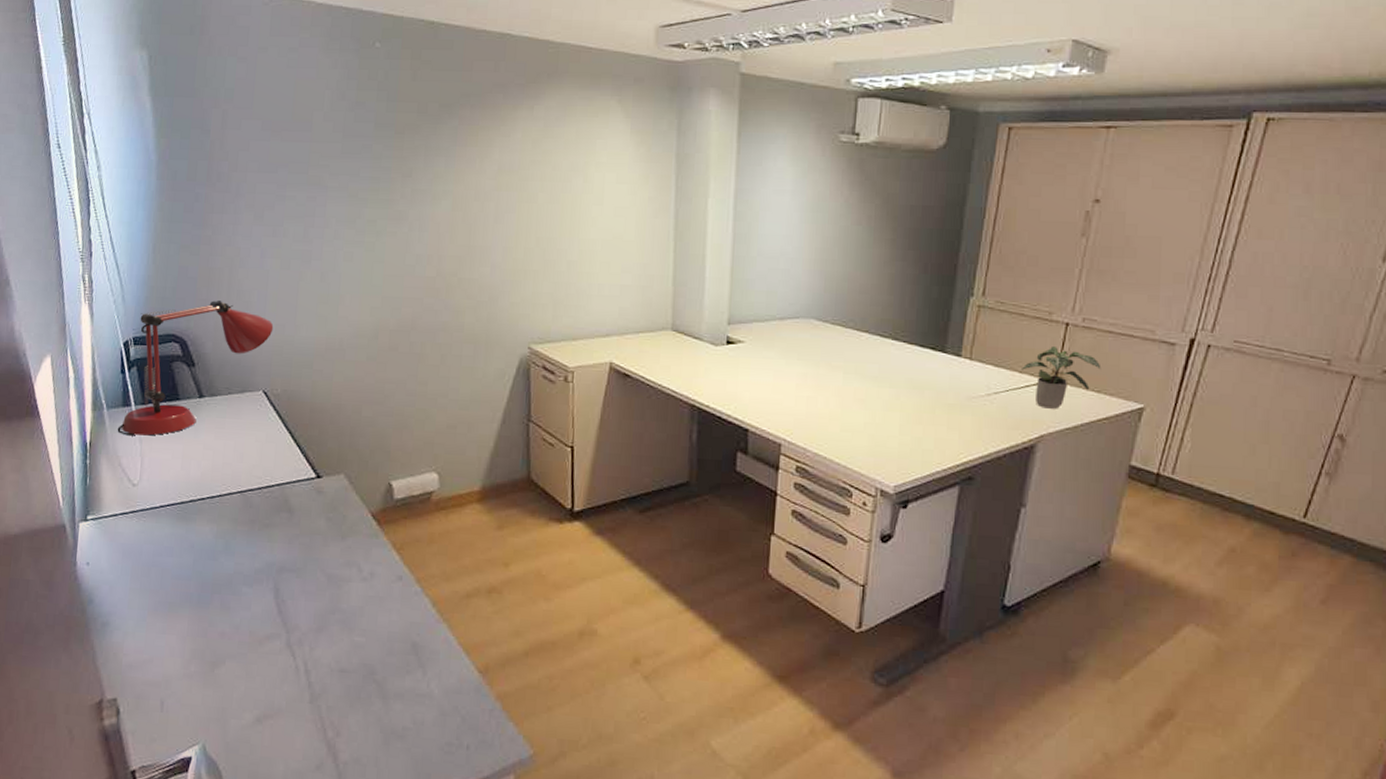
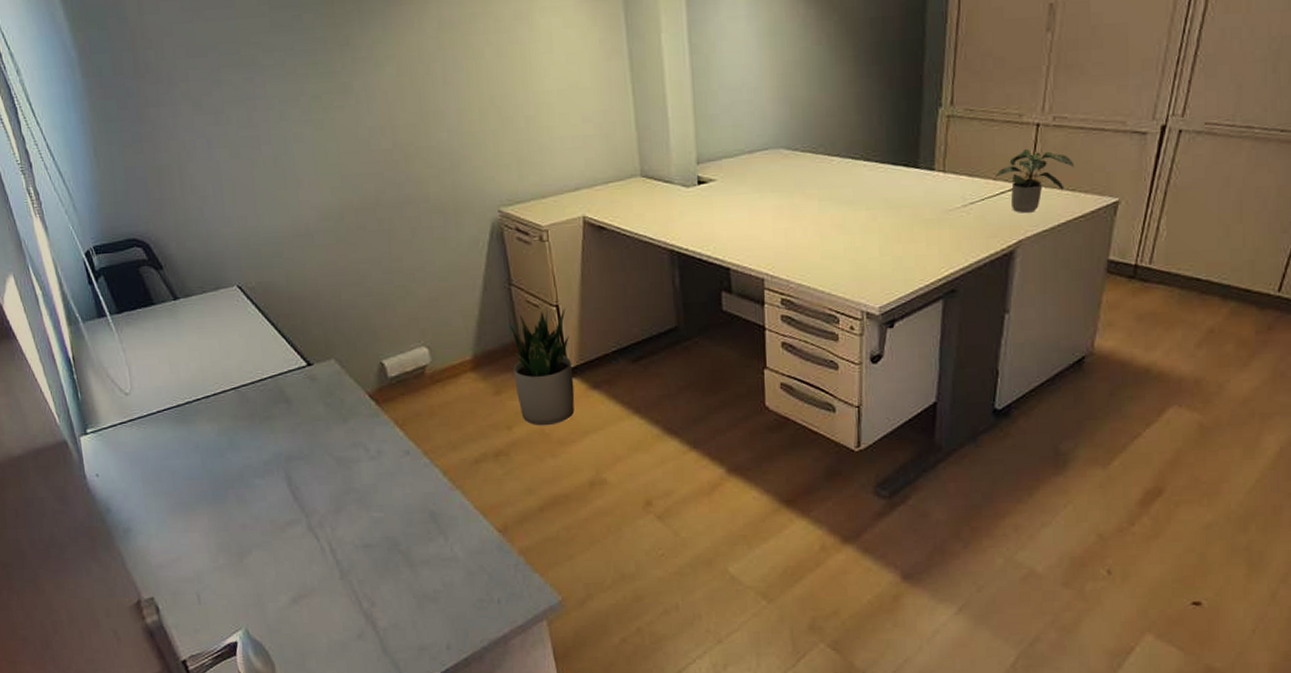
desk lamp: present [117,300,274,436] -> none [96,199,236,347]
planter: none [519,450,580,568] -> present [510,308,575,426]

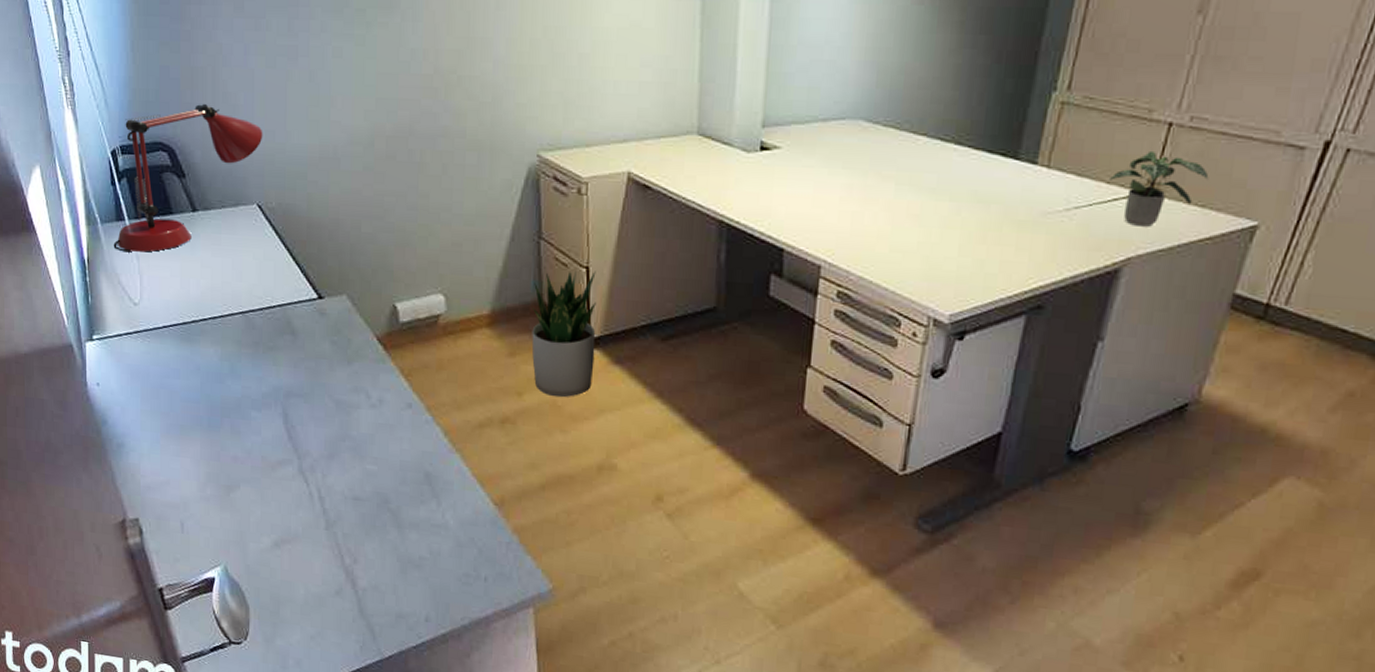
desk lamp: none [96,199,236,347] -> present [113,104,263,253]

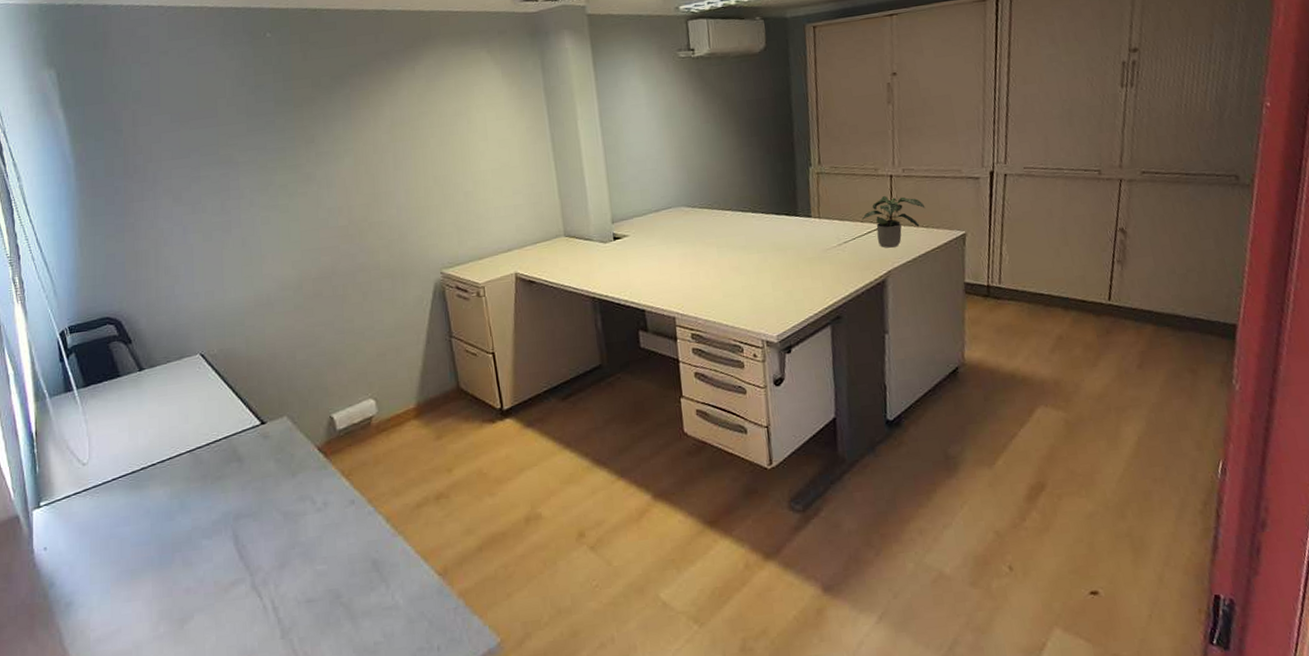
desk lamp: present [113,104,263,253] -> none [62,279,203,419]
planter: present [531,271,596,398] -> none [450,354,510,467]

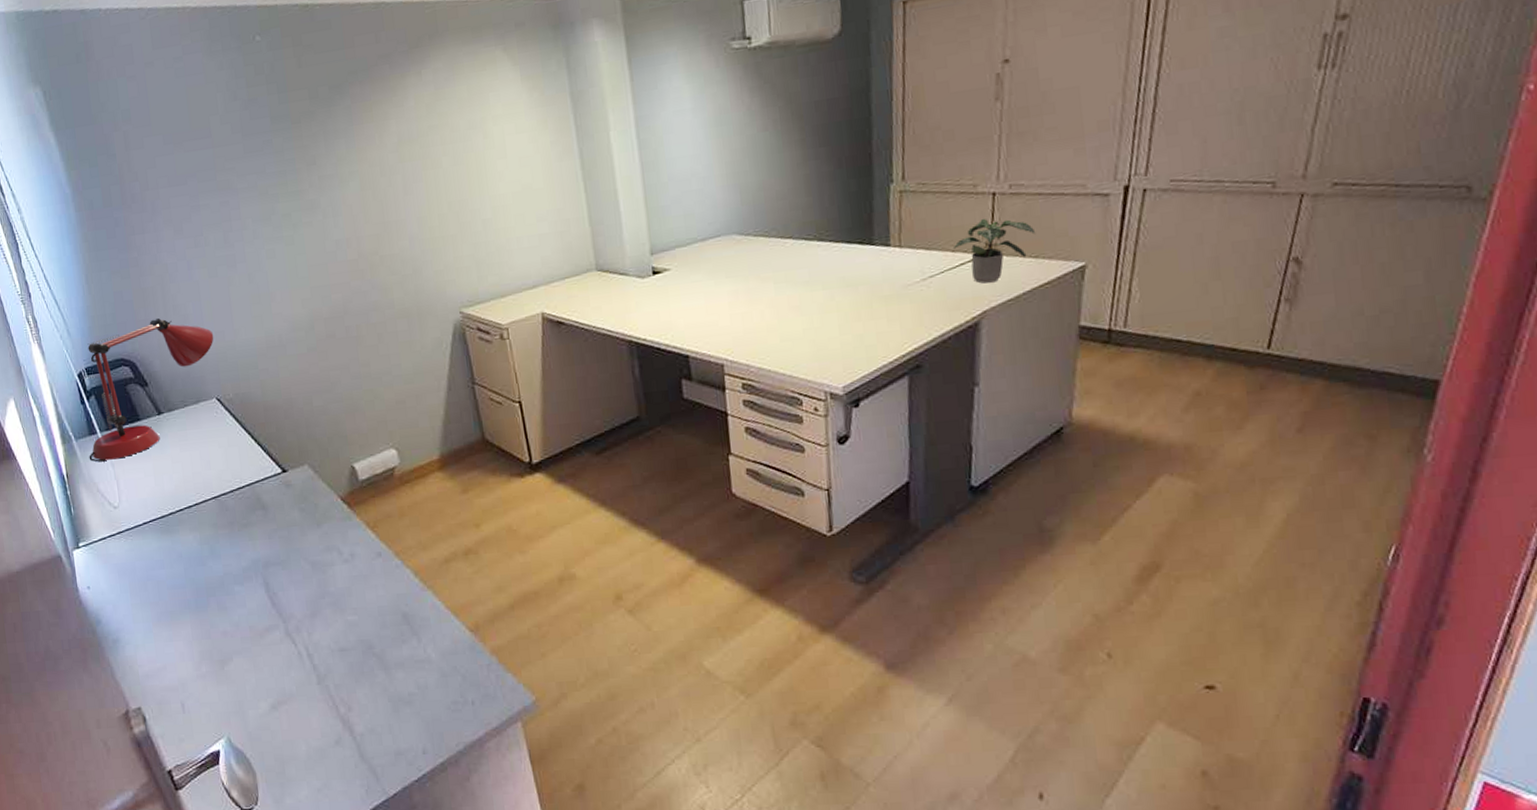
desk lamp: none [62,279,203,419] -> present [87,318,214,463]

